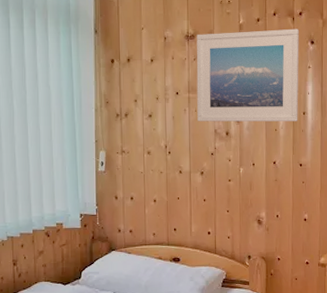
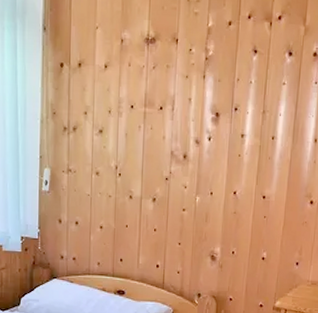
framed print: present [196,28,299,122] -> none [153,35,276,147]

